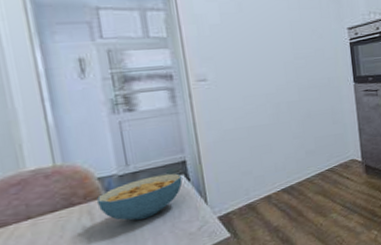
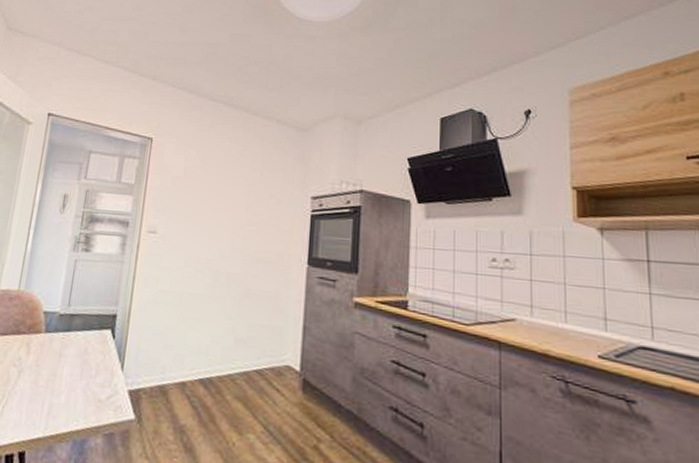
cereal bowl: present [96,173,183,221] -> none [36,322,109,368]

